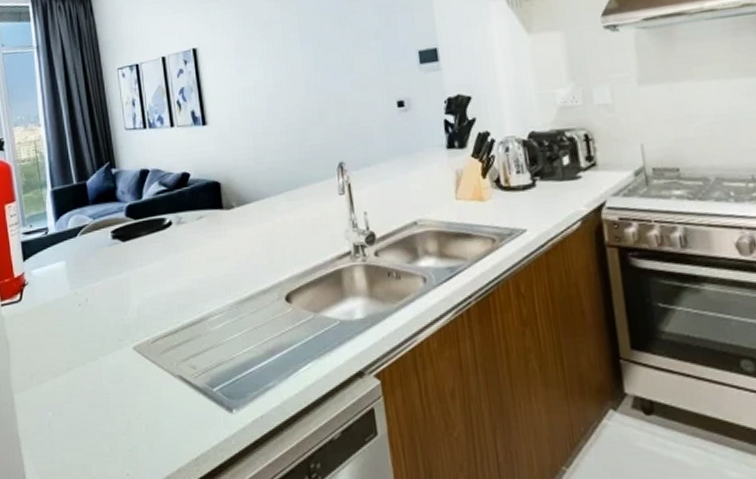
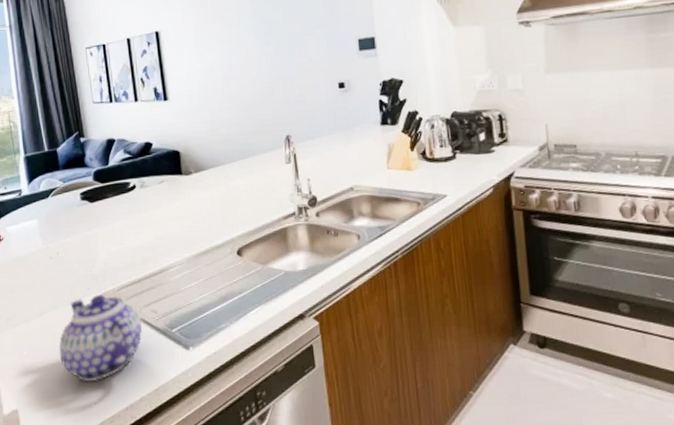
teapot: none [88,348,180,449] -> present [59,295,143,382]

